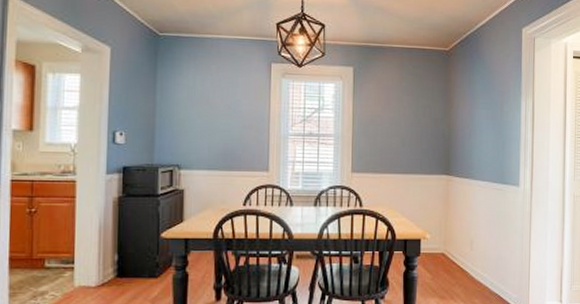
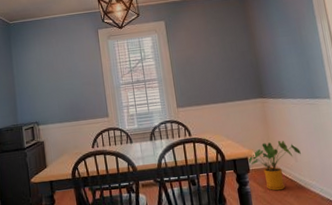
house plant: none [420,224,478,279] -> present [248,140,301,191]

